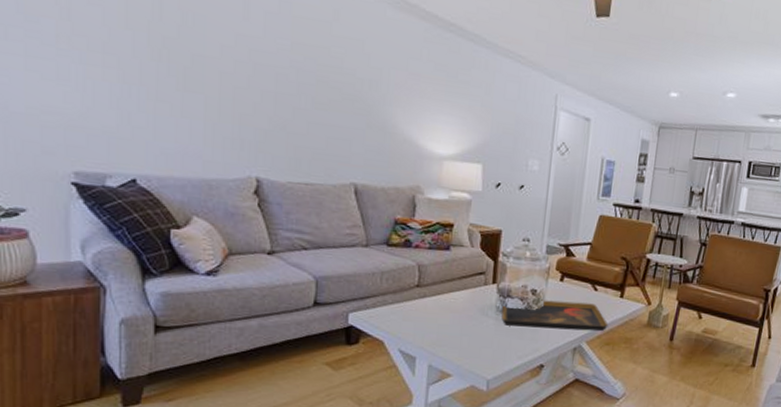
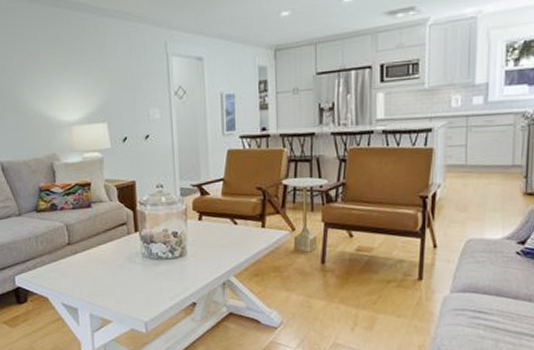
decorative tray: present [501,299,609,331] -> none [148,237,254,270]

